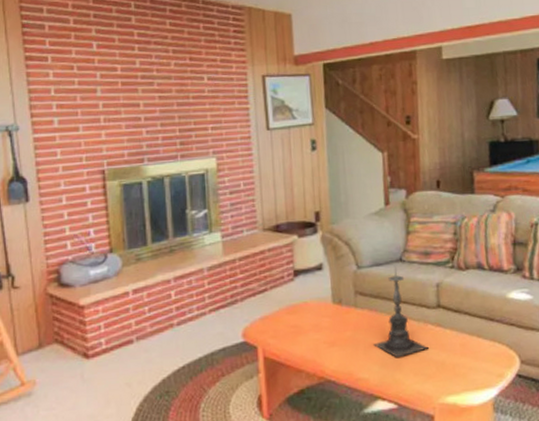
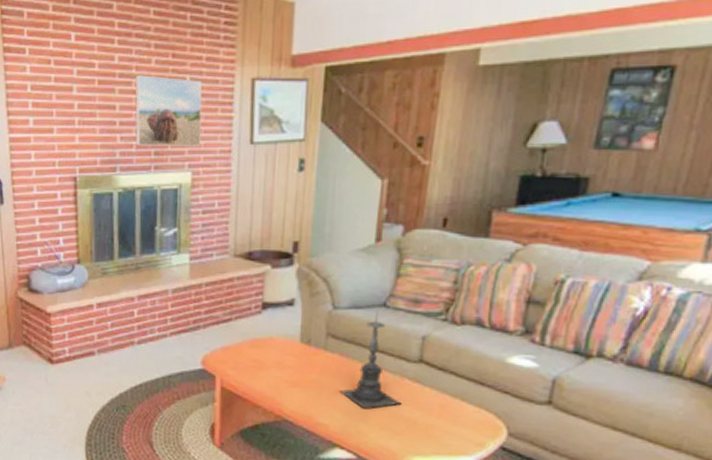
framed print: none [156,76,222,138] -> present [135,75,203,146]

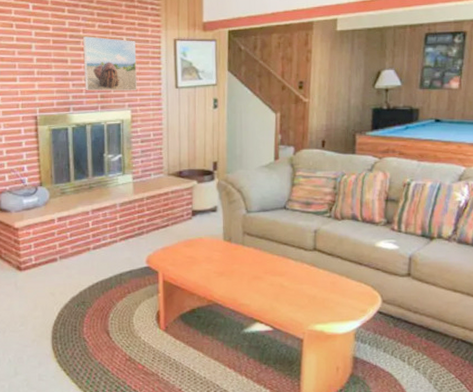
candle holder: present [339,310,401,409] -> none [256,212,303,290]

